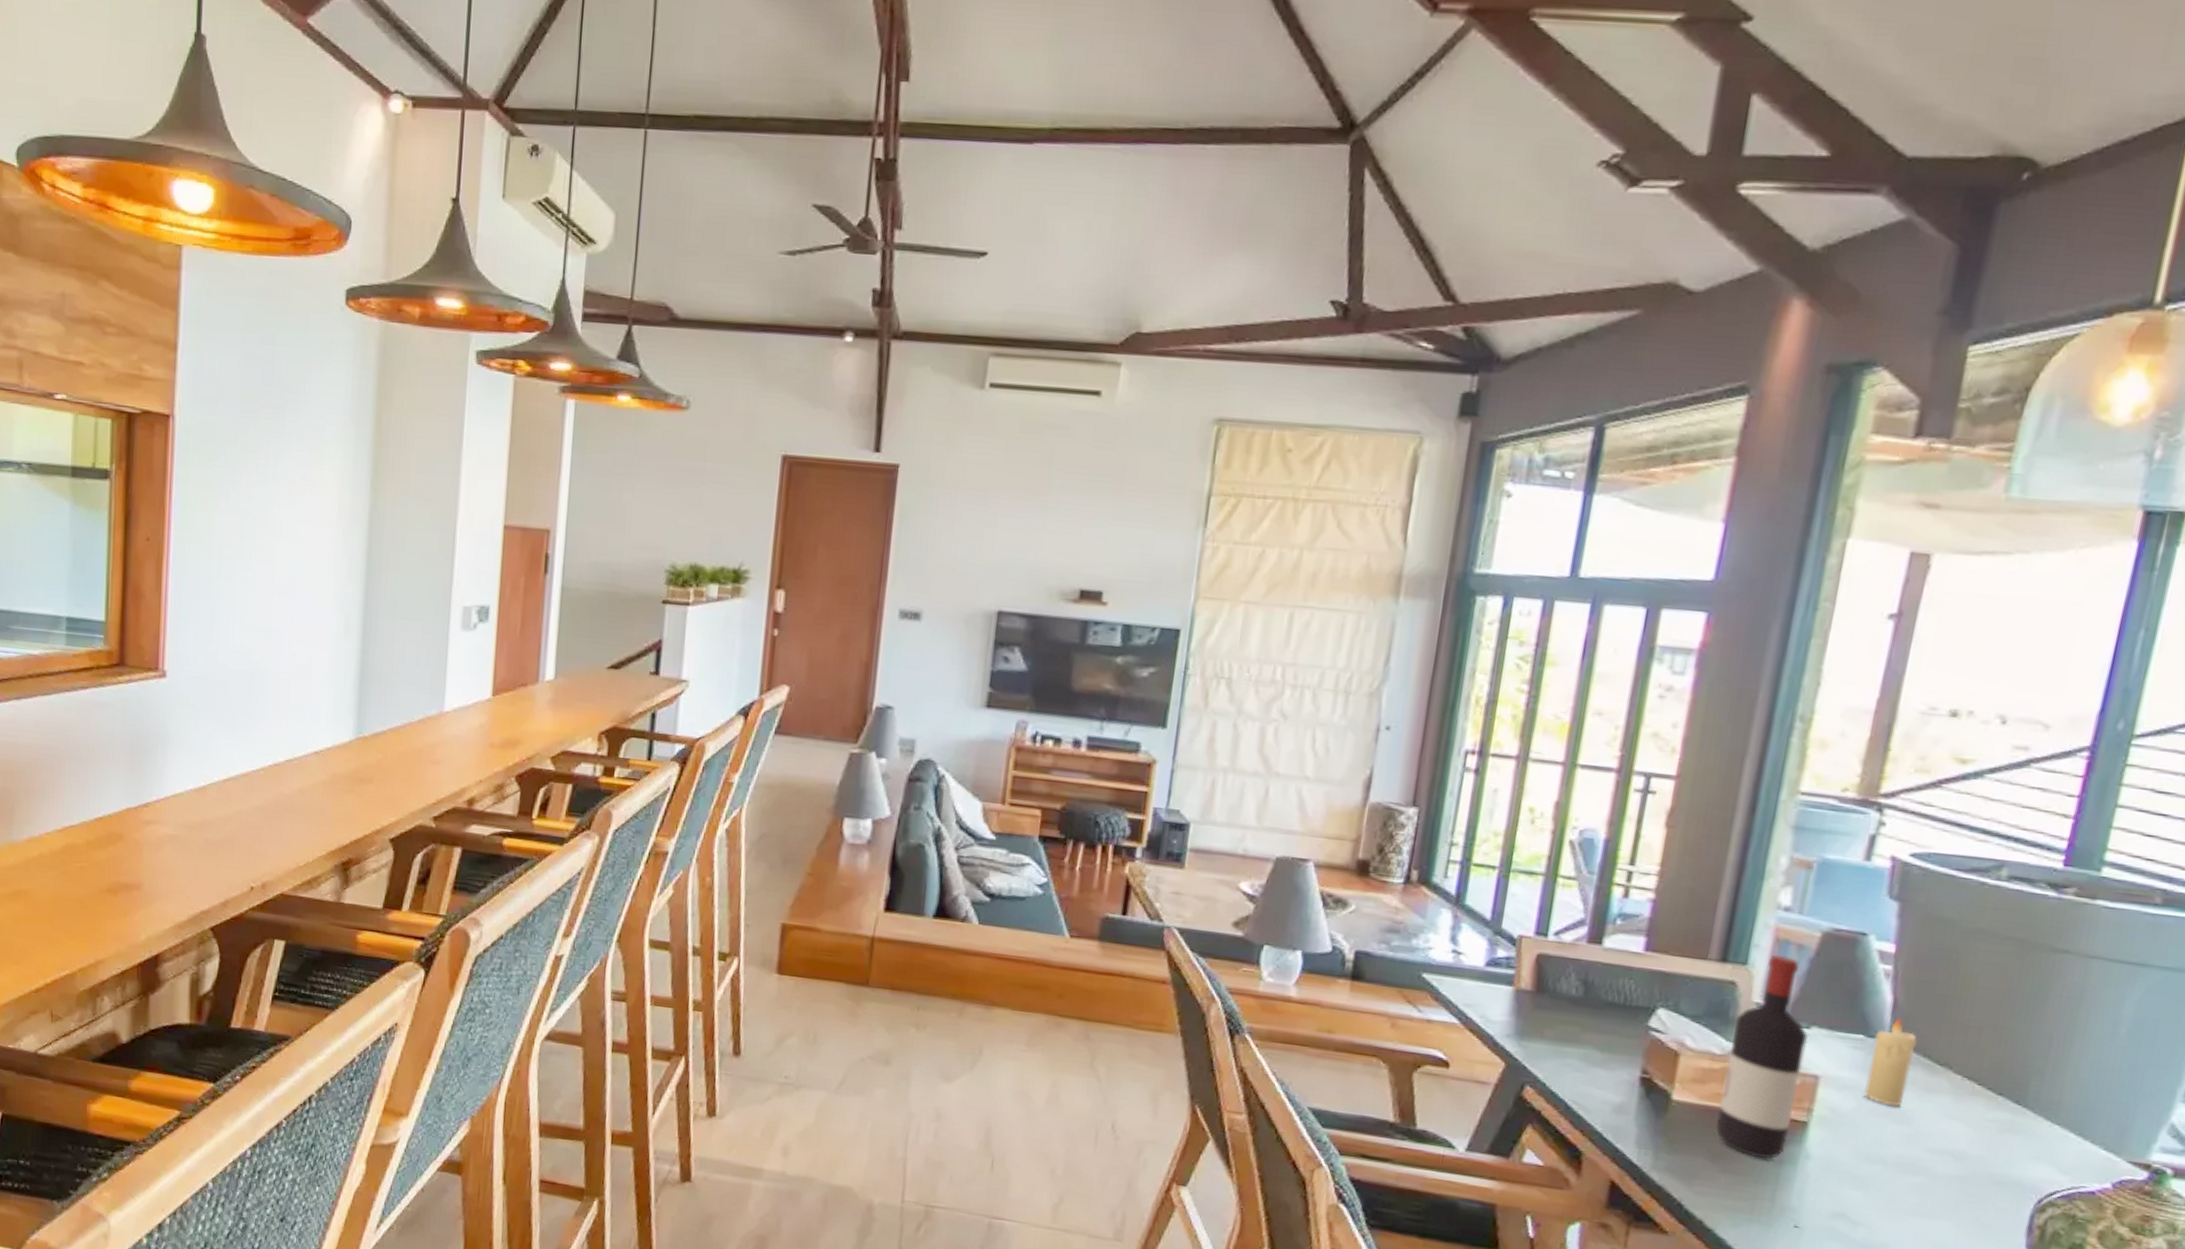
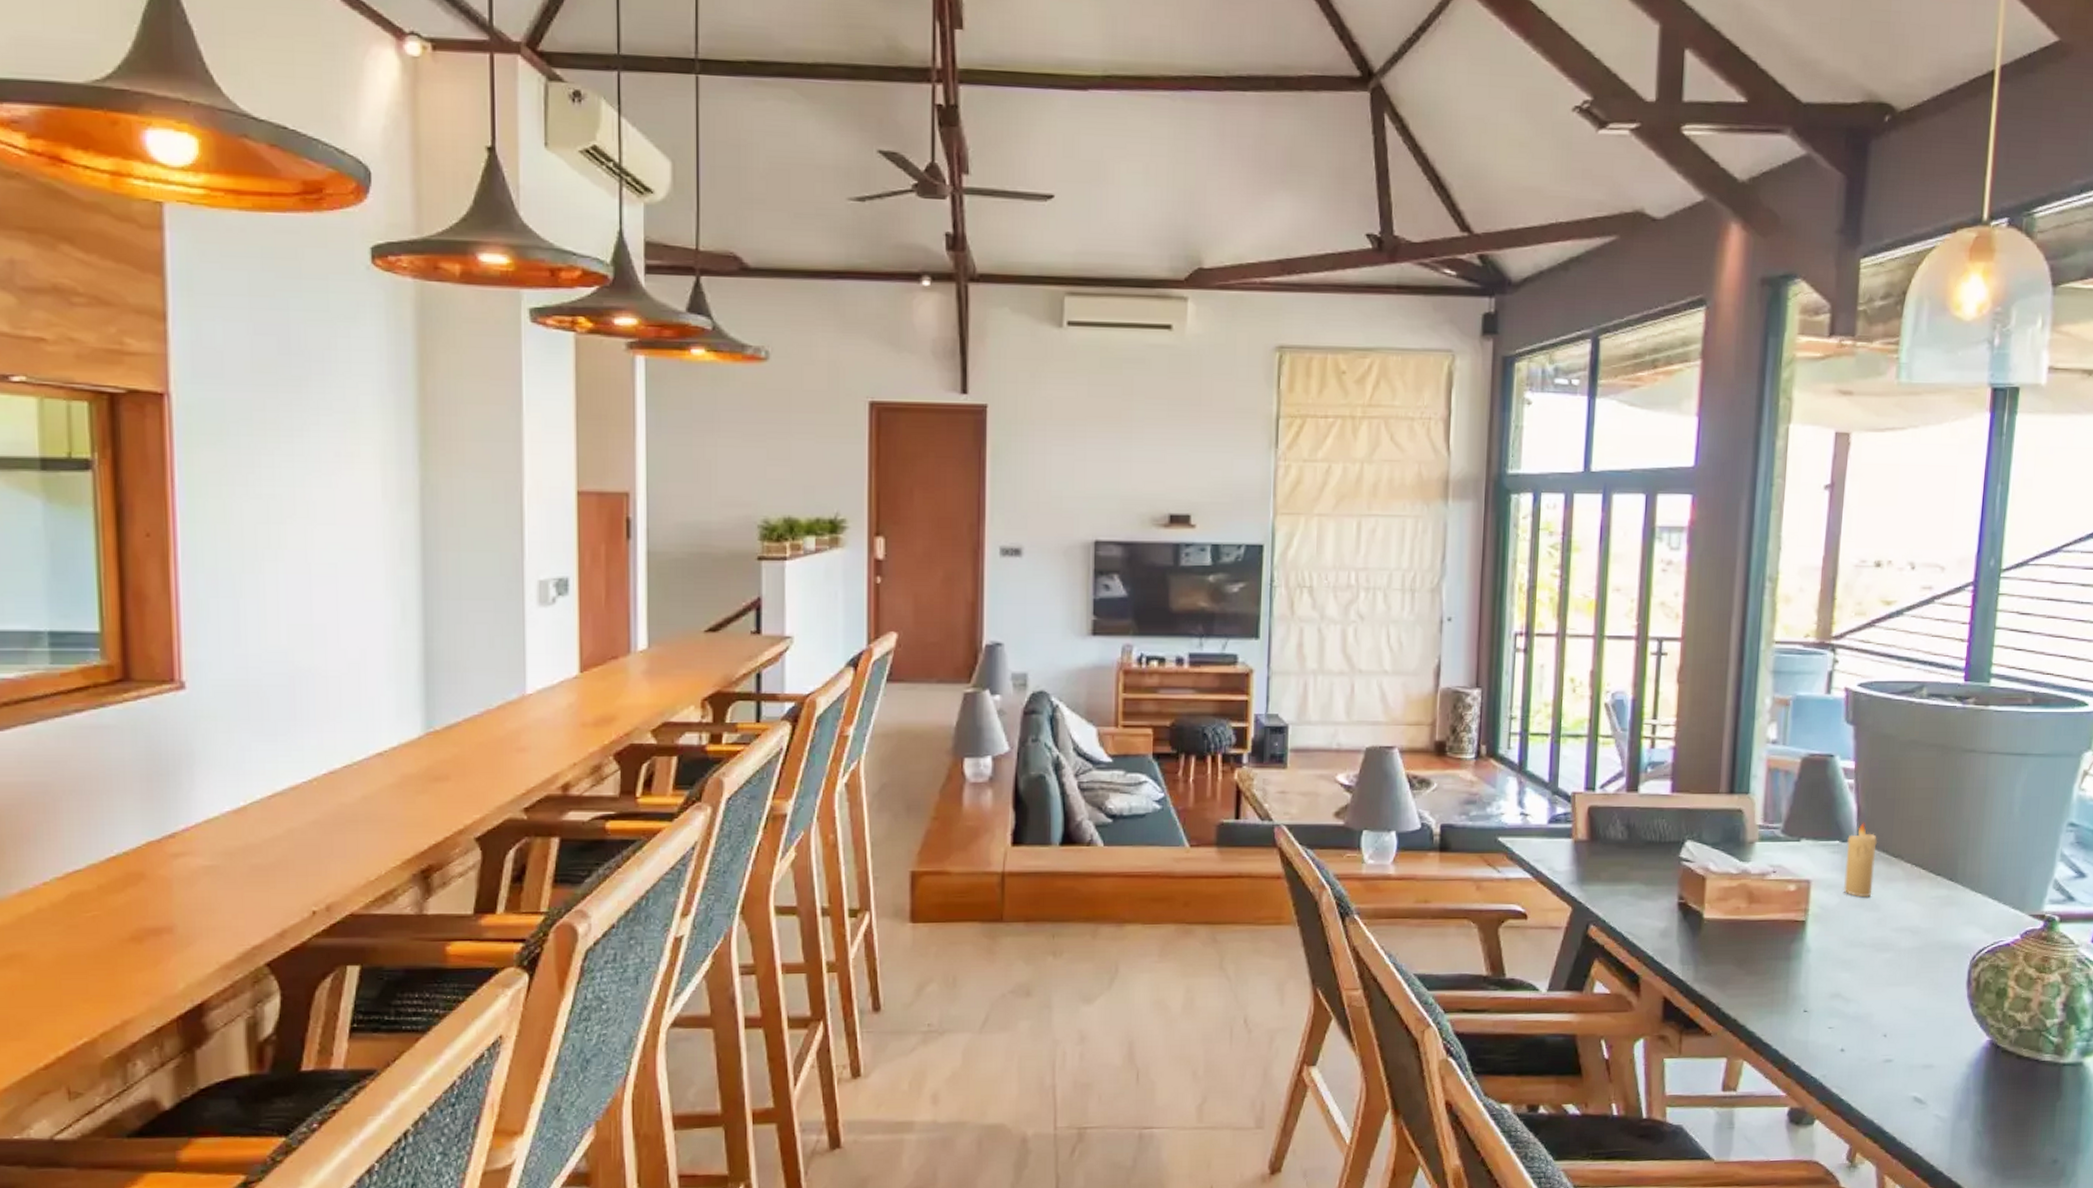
wine bottle: present [1715,954,1809,1159] -> none [1738,781,1800,958]

